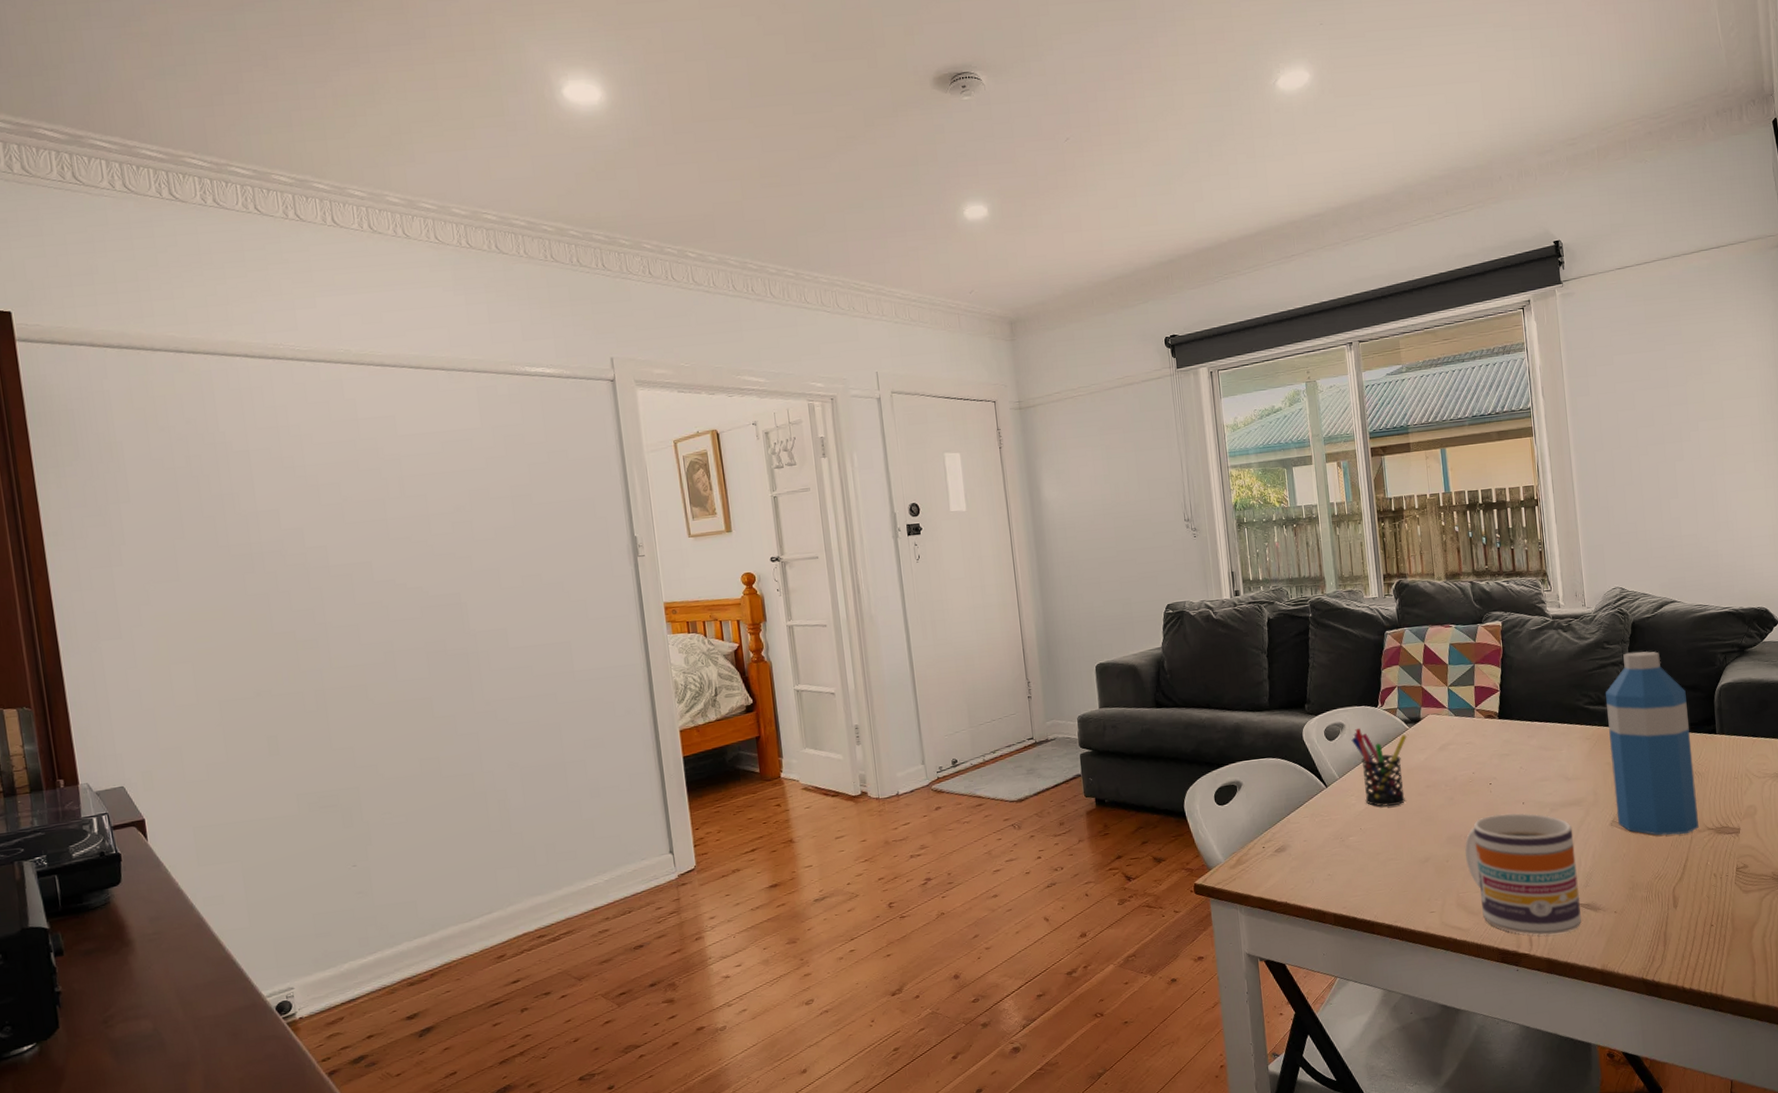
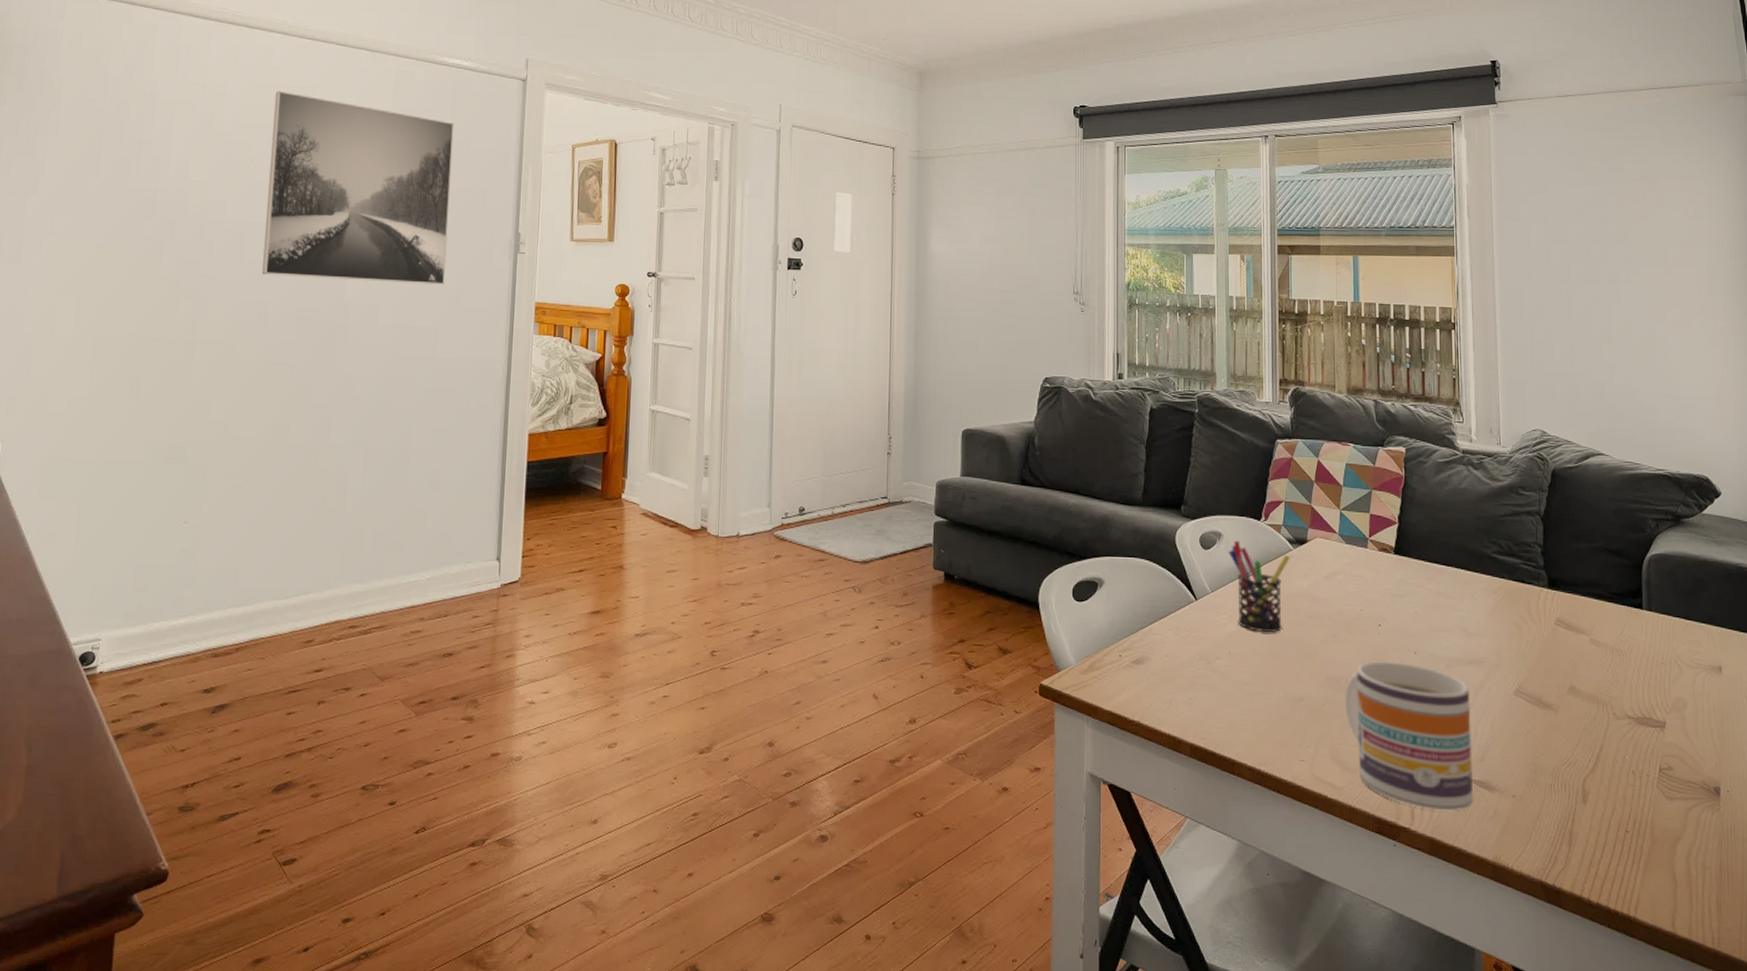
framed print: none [354,423,569,614] -> present [262,90,454,285]
water bottle: present [1605,651,1699,836] -> none [1516,503,1617,719]

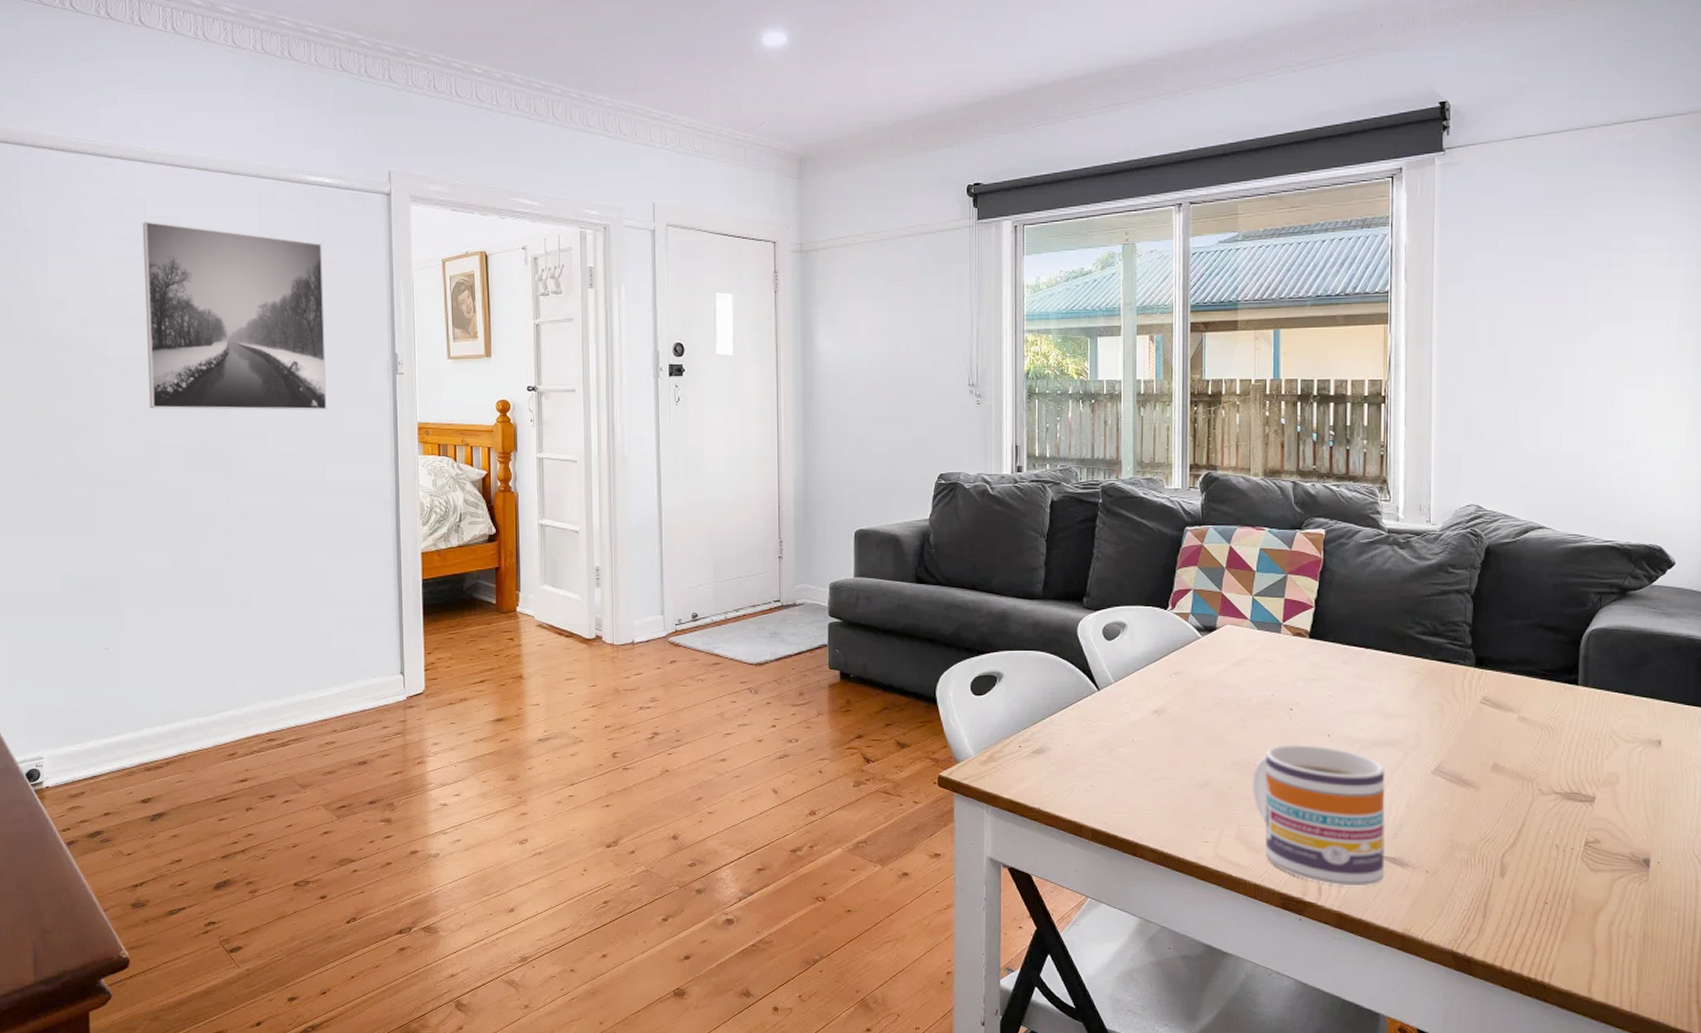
pen holder: present [1228,540,1290,633] -> none [1133,630,1198,720]

